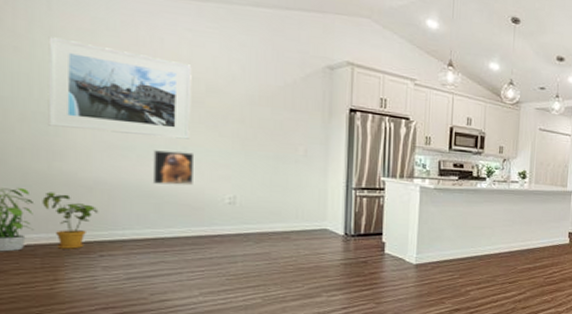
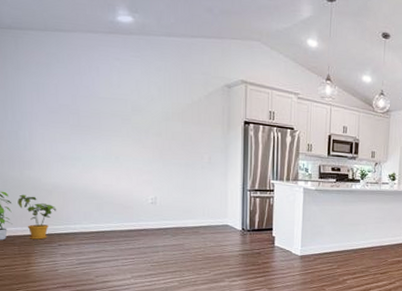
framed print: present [47,36,192,139] -> none [17,70,121,151]
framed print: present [152,150,195,186] -> none [94,160,125,189]

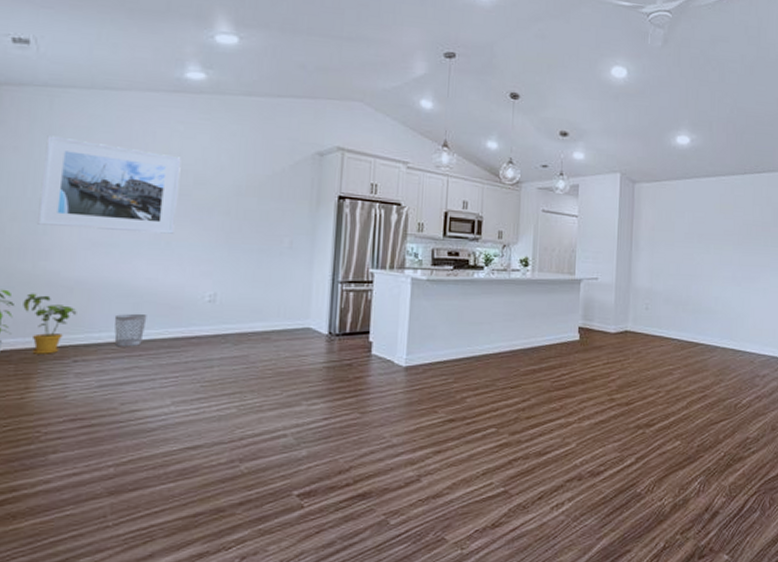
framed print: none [17,70,121,151] -> present [37,135,181,234]
wastebasket: none [84,211,108,236] -> present [114,313,147,347]

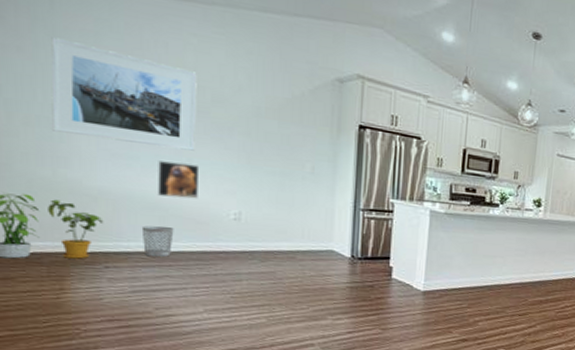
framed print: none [133,246,178,283] -> present [157,161,200,199]

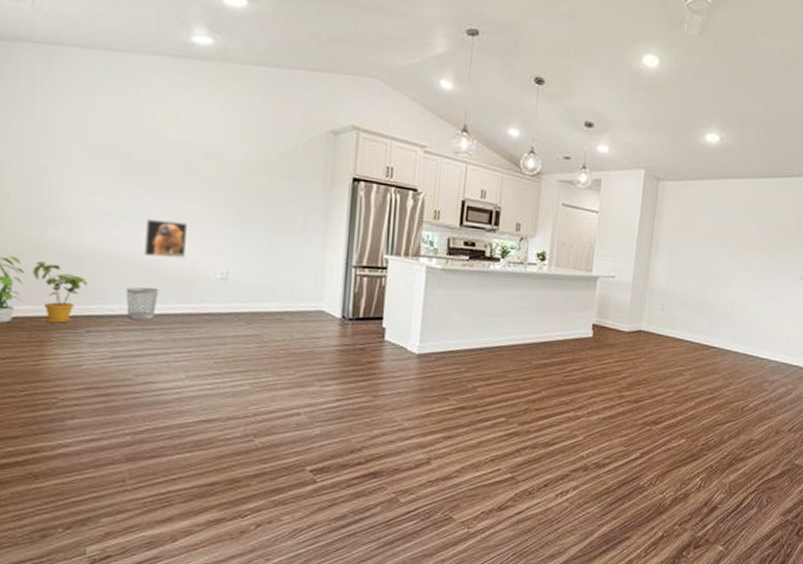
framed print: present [51,37,197,151] -> none [43,97,190,208]

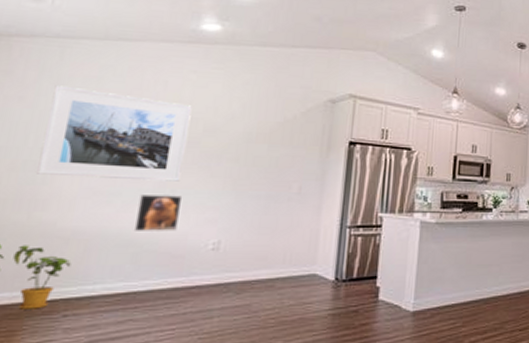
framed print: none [43,97,190,208] -> present [37,85,192,182]
wastebasket: present [125,287,159,320] -> none [109,263,146,300]

